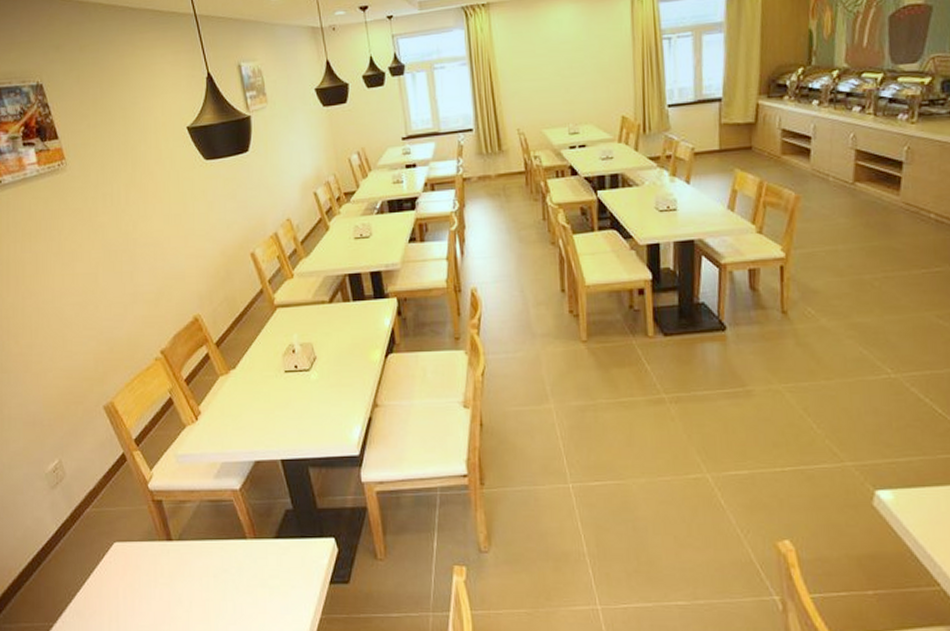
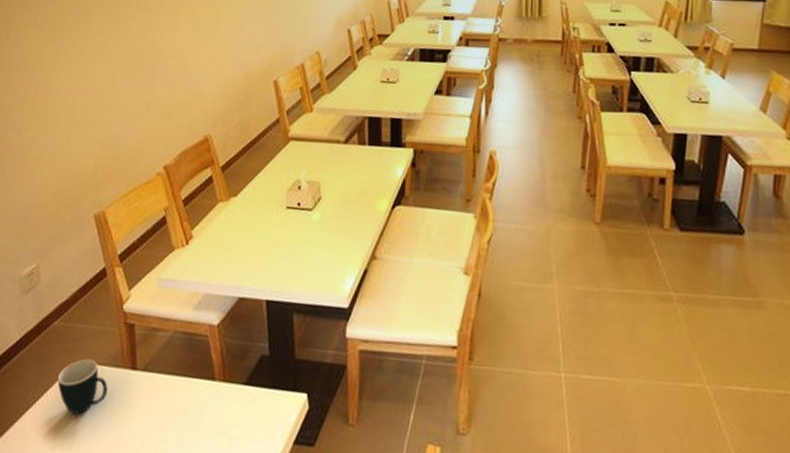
mug: none [101,537,148,589] -> present [57,358,108,416]

